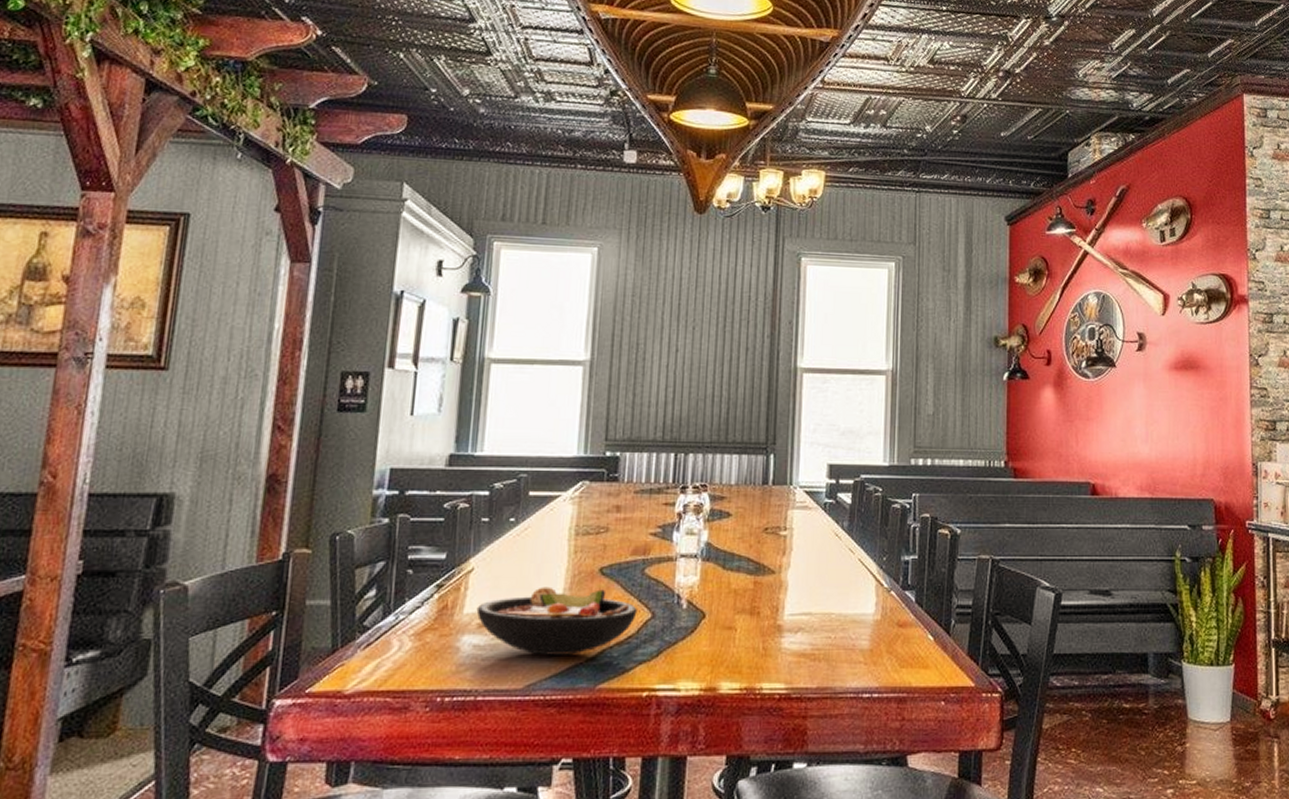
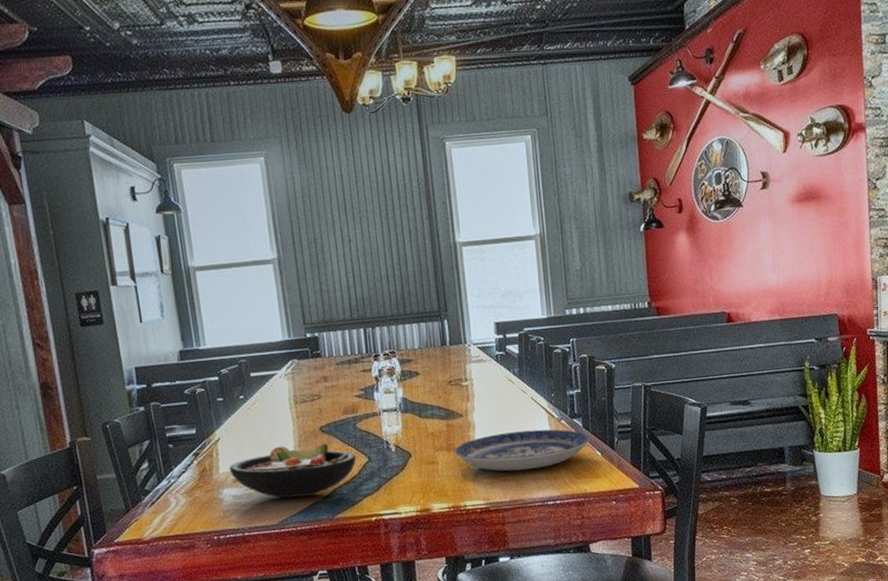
plate: none [758,599,921,650] -> present [454,429,589,471]

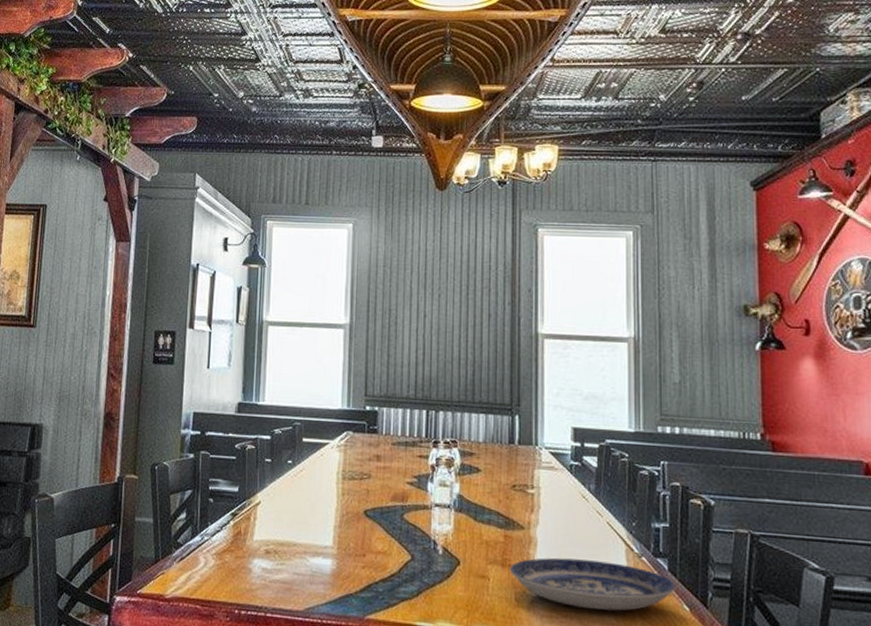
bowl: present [229,443,356,498] -> none [264,523,398,586]

